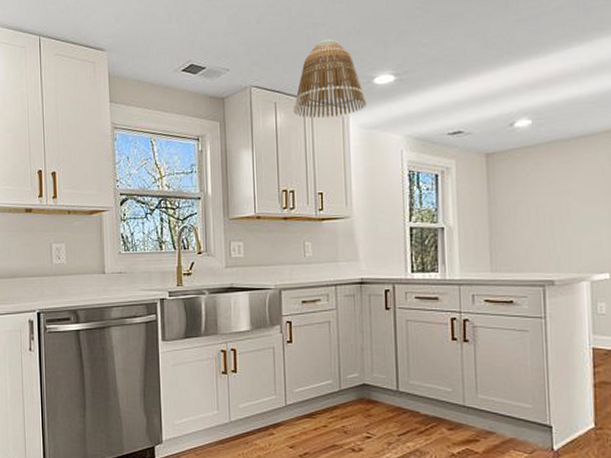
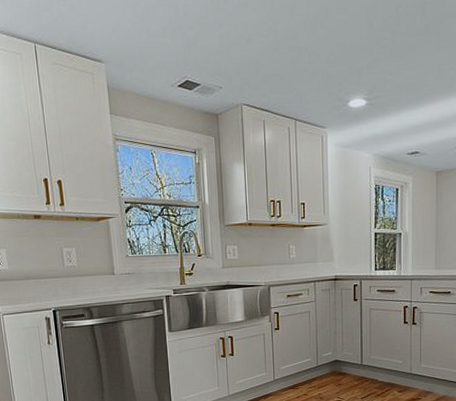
lamp shade: present [293,39,367,118] -> none [279,63,342,136]

